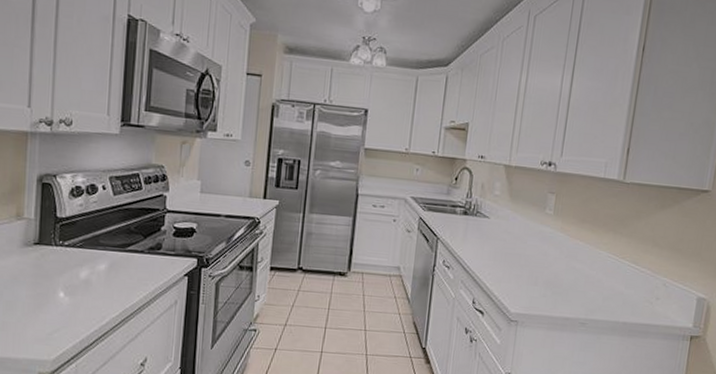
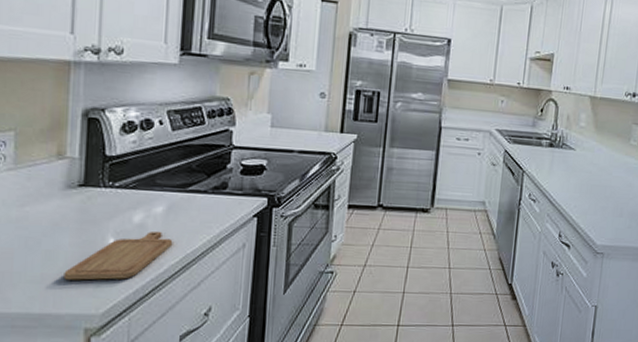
chopping board: none [21,286,114,330] -> present [64,231,173,280]

